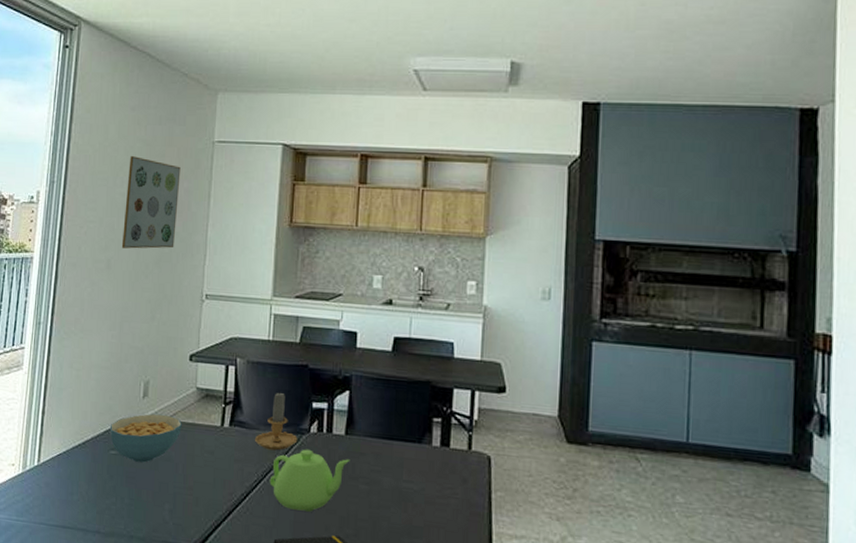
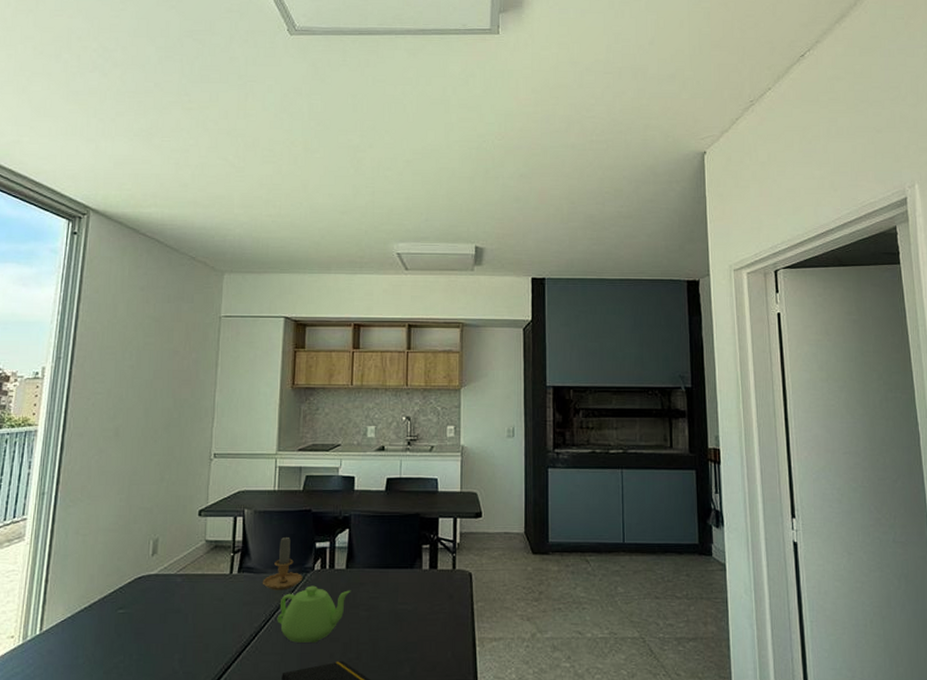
cereal bowl: present [110,414,182,463] -> none [118,569,191,617]
wall art: present [121,156,181,249] -> none [130,332,189,416]

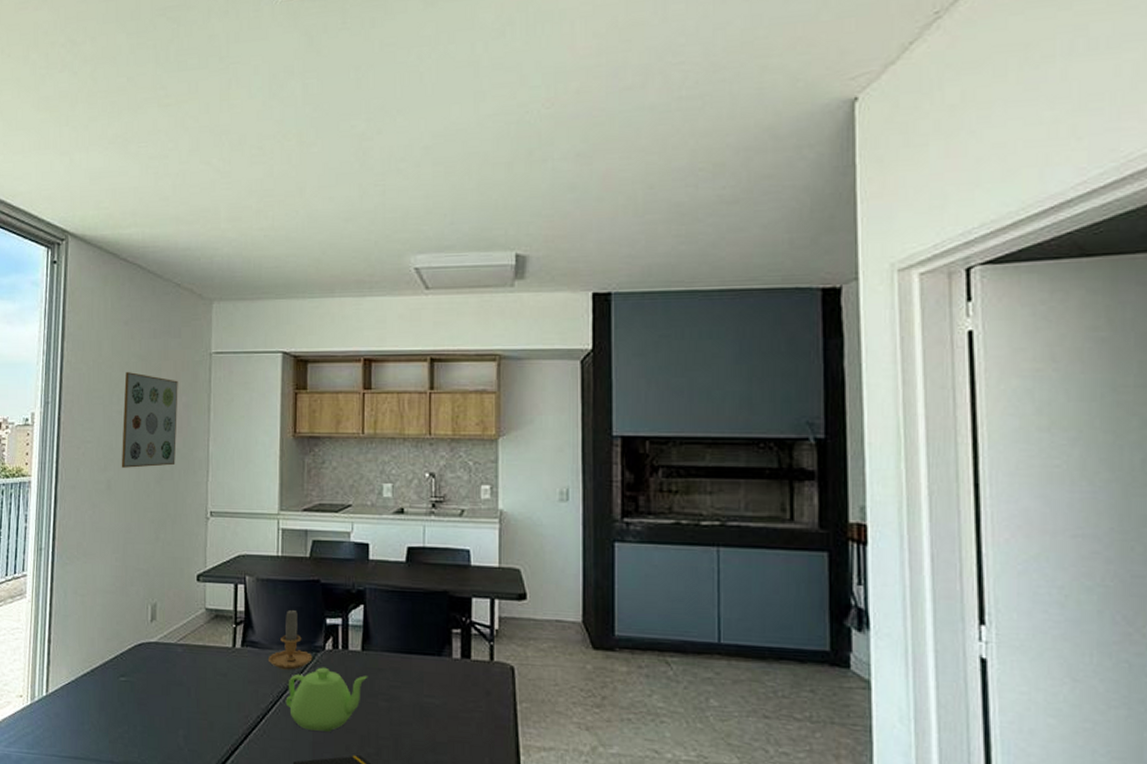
wall art: none [130,332,189,416] -> present [121,372,178,468]

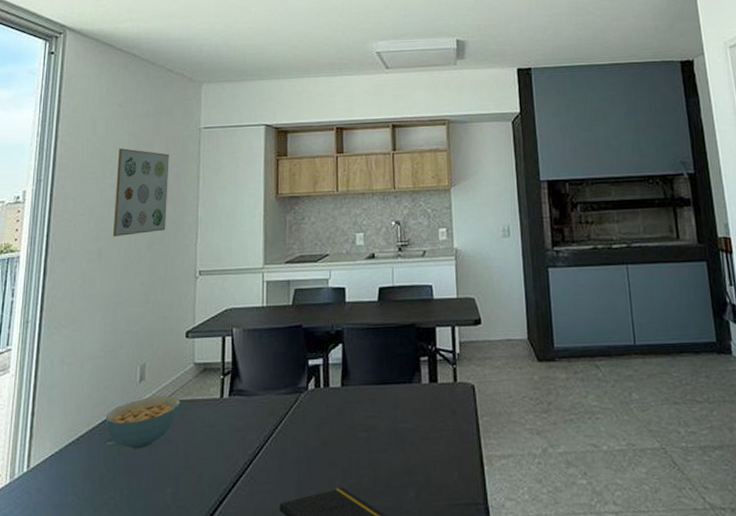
cereal bowl: none [119,637,192,688] -> present [106,395,181,449]
candle: present [269,608,313,670] -> none [255,354,297,414]
teapot: present [285,667,368,732] -> none [271,406,348,470]

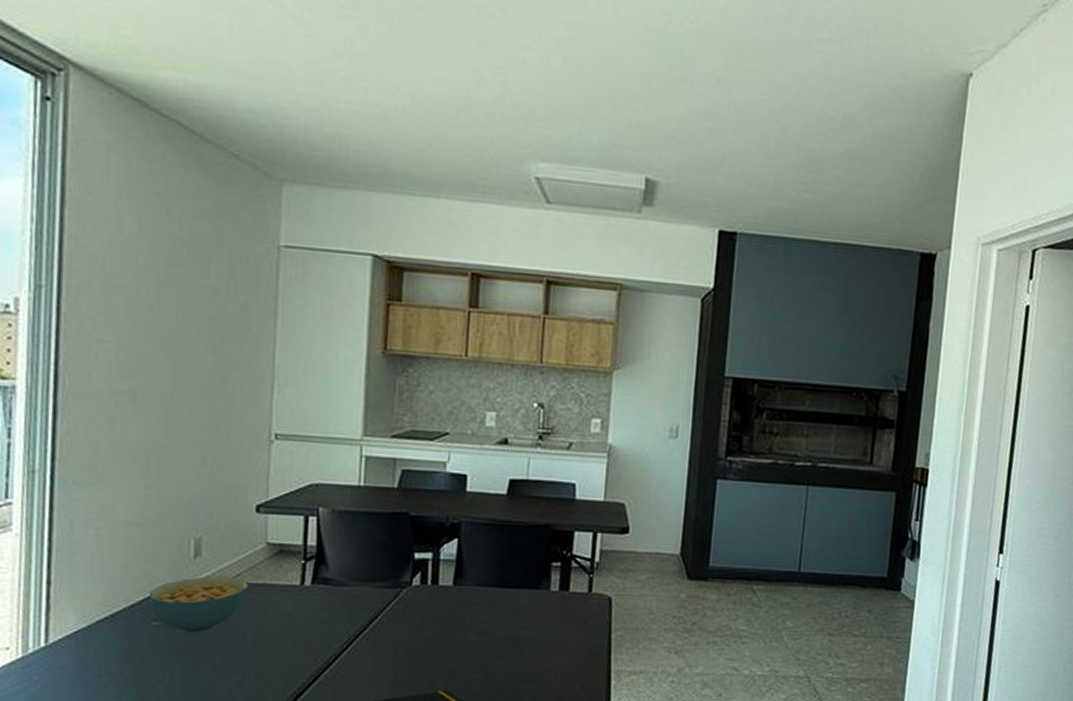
wall art: present [112,148,169,237] -> none [152,258,234,378]

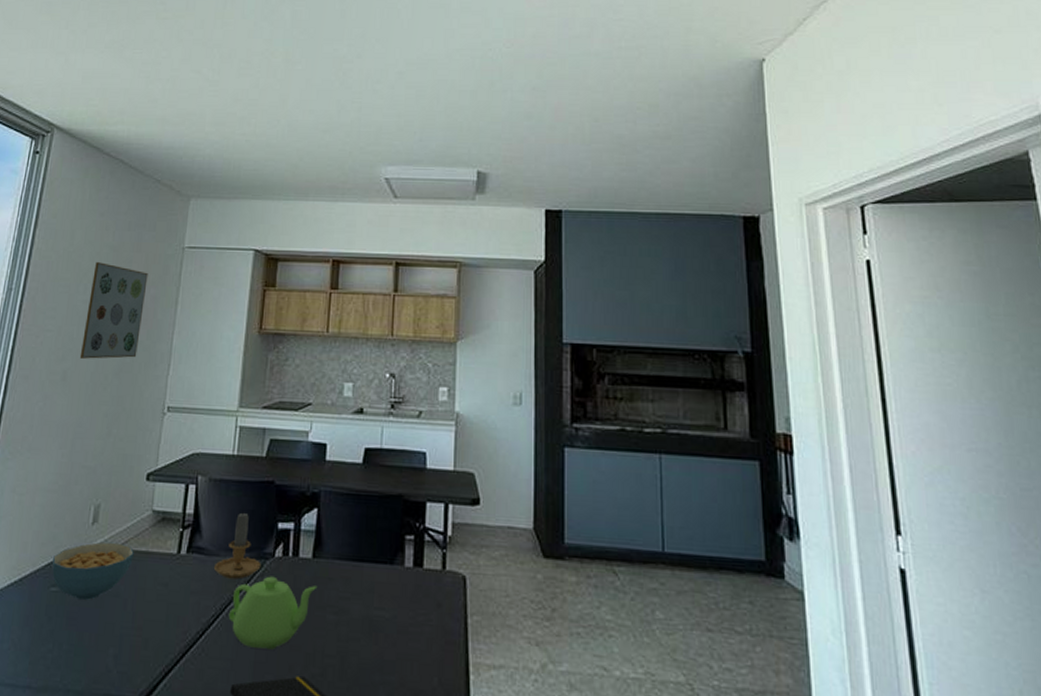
wall art: none [152,258,234,378] -> present [79,262,148,359]
candle: none [345,542,397,608] -> present [214,511,261,580]
teapot: none [363,603,459,669] -> present [228,576,318,650]

